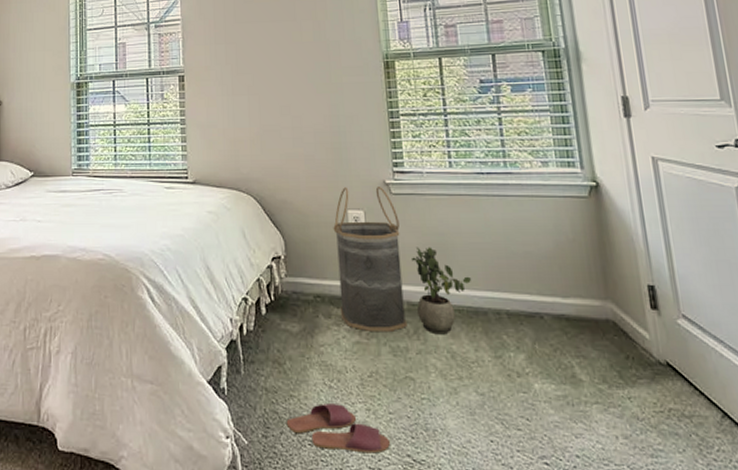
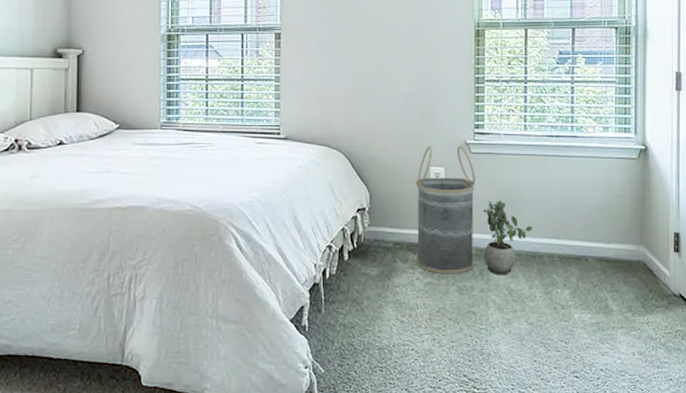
slippers: present [286,404,390,454] -> none [360,336,450,375]

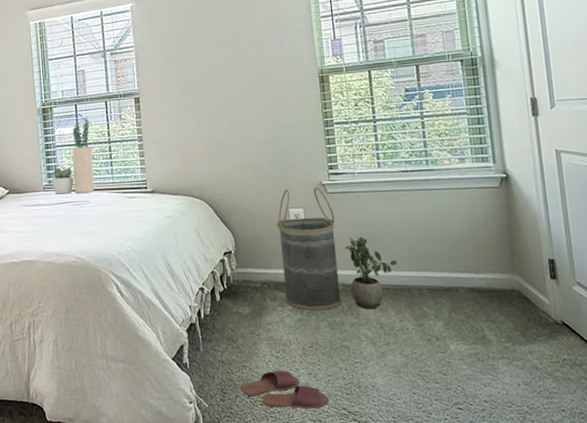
succulent plant: none [171,103,197,134] -> present [52,167,74,194]
vase: none [196,49,222,135] -> present [72,116,95,194]
slippers: none [360,336,450,375] -> present [240,371,329,409]

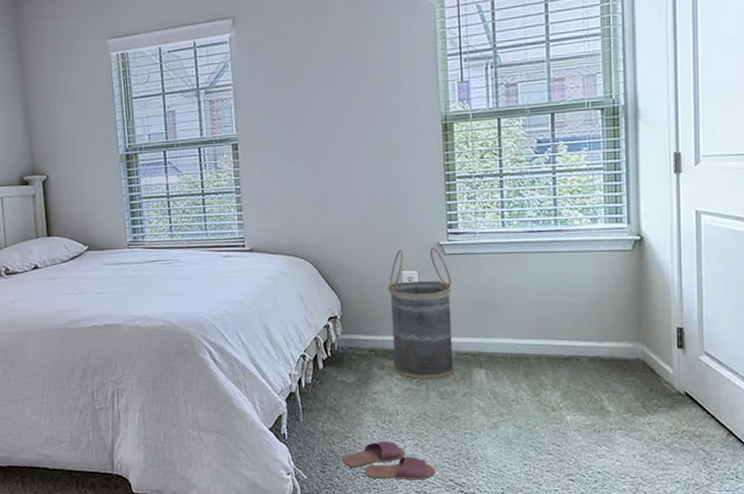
succulent plant: present [52,167,74,194] -> none [137,222,162,252]
vase: present [72,116,95,194] -> none [160,165,186,252]
potted plant: present [345,236,398,310] -> none [460,302,517,379]

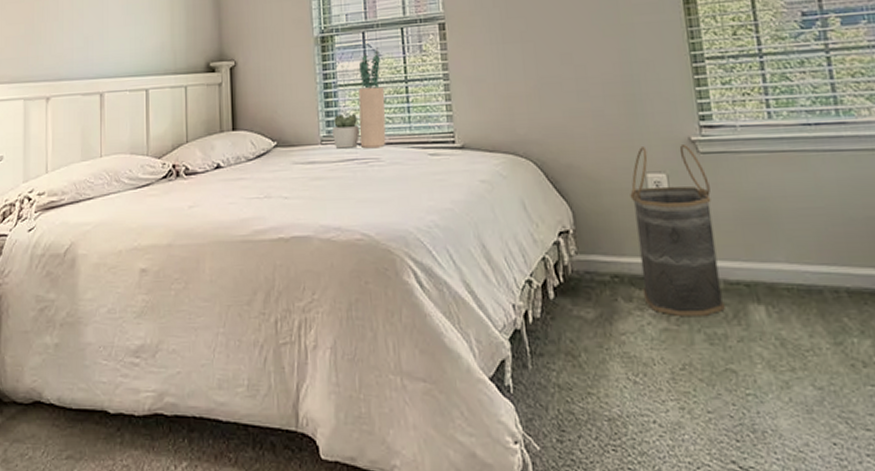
succulent plant: none [137,222,162,252] -> present [331,113,359,149]
vase: none [160,165,186,252] -> present [358,47,387,149]
slippers: present [342,441,435,480] -> none [584,402,710,460]

